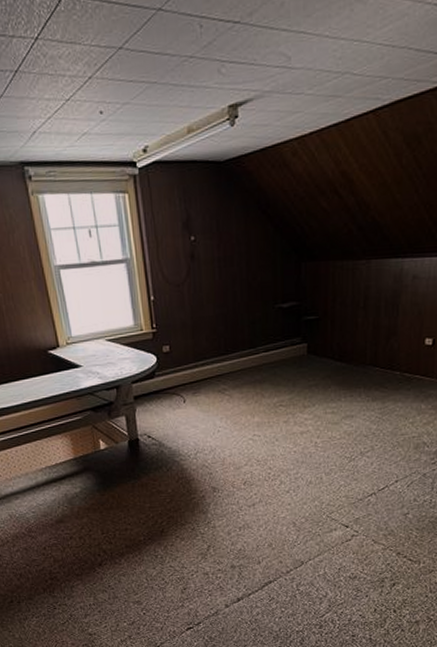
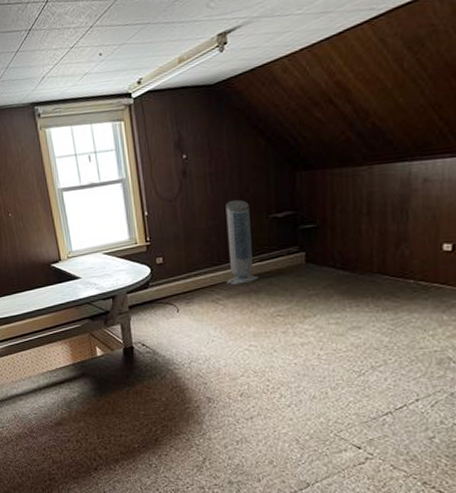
air purifier: none [232,287,264,375] -> present [225,199,259,285]

